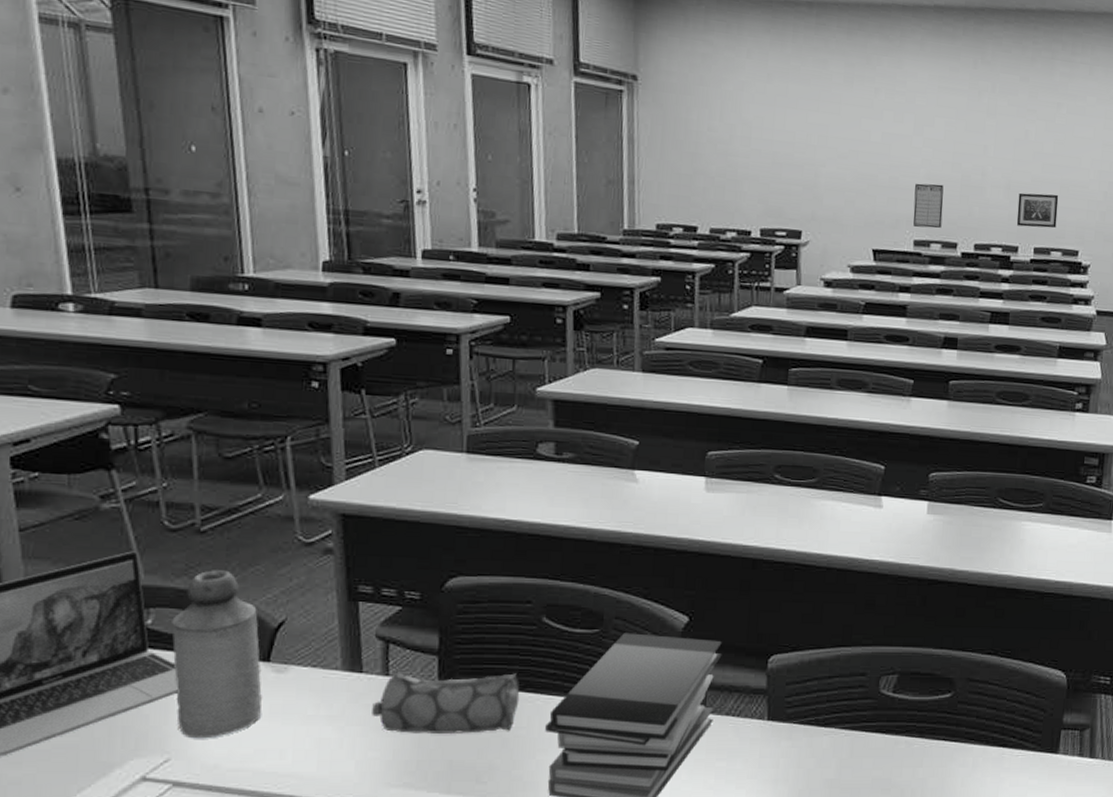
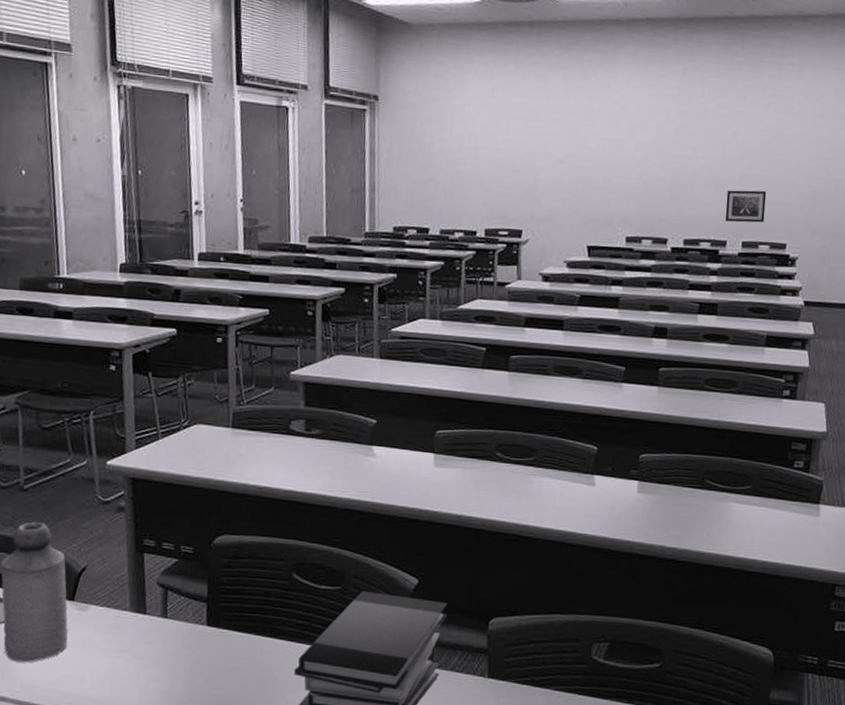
pencil case: present [372,672,520,735] -> none [153,615,274,673]
writing board: present [913,183,944,229] -> none [625,183,655,226]

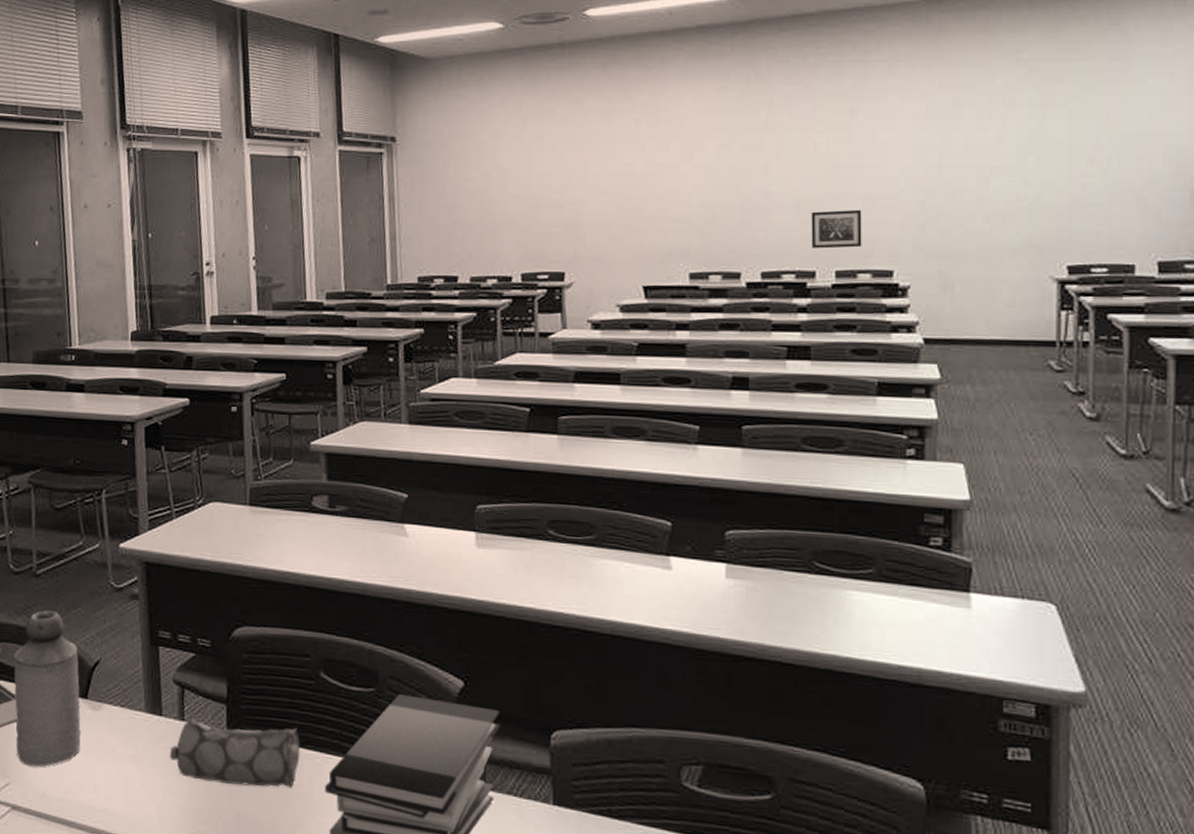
pencil case: none [153,615,274,673] -> present [170,717,301,788]

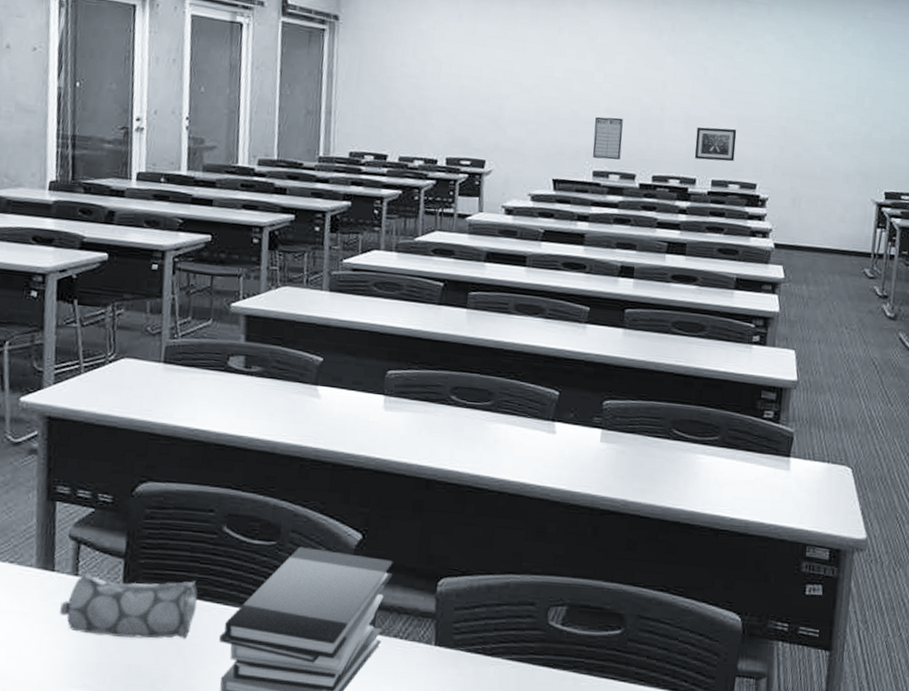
writing board: none [687,211,721,259] -> present [593,116,623,160]

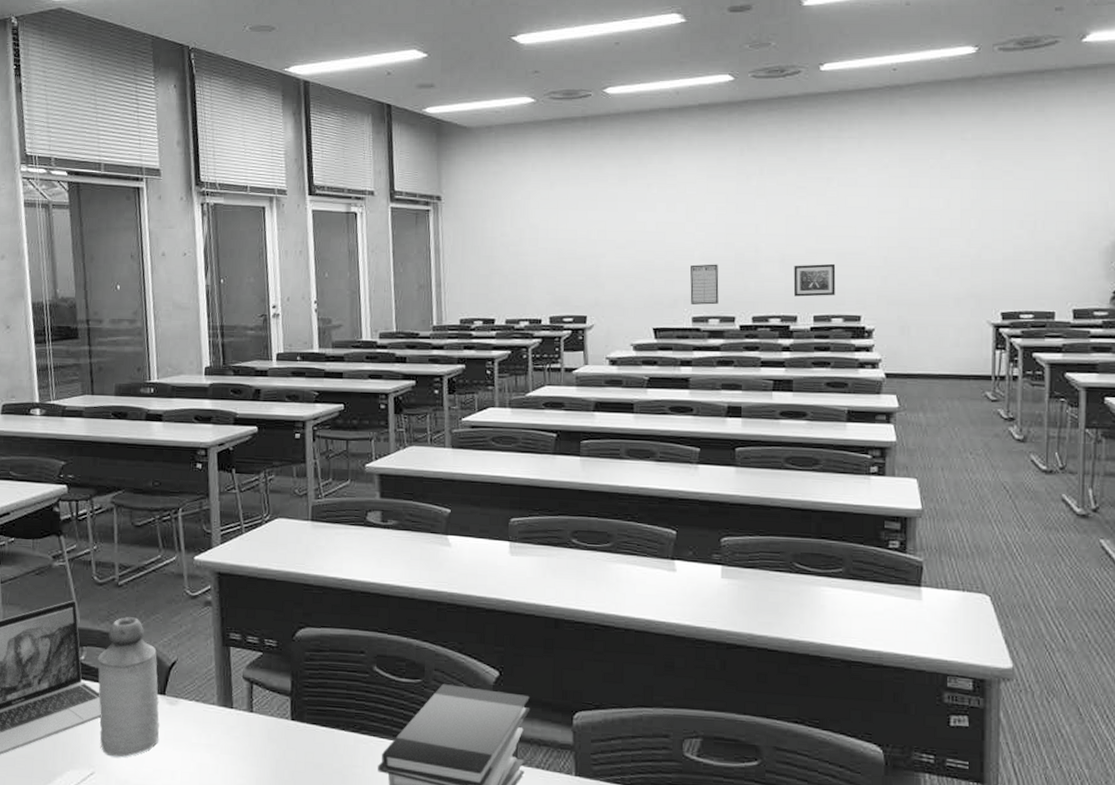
pencil case: present [59,572,198,639] -> none [240,709,356,769]

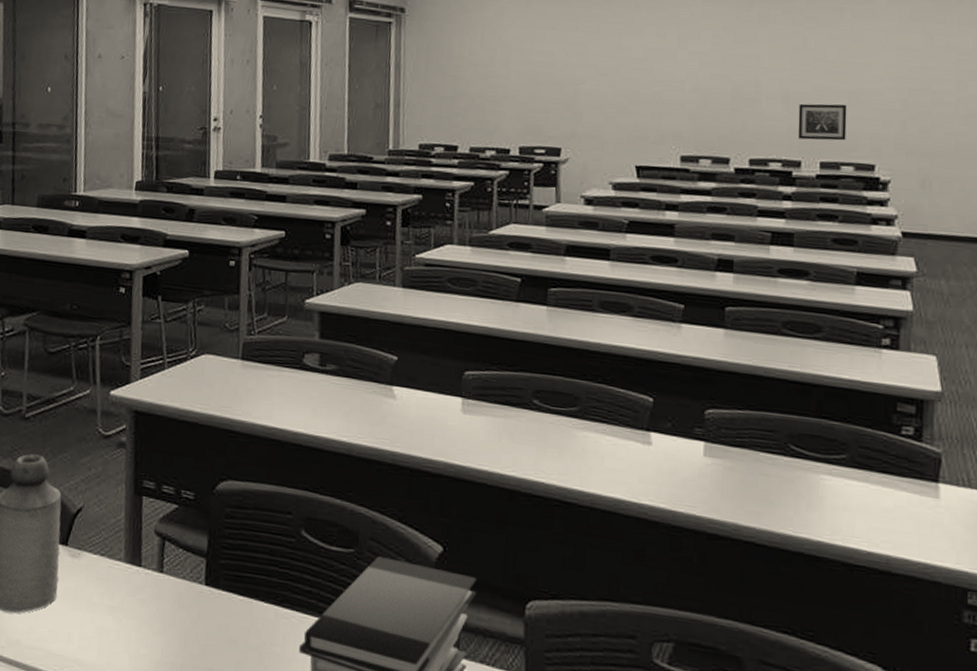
writing board: present [690,264,719,305] -> none [679,97,713,143]

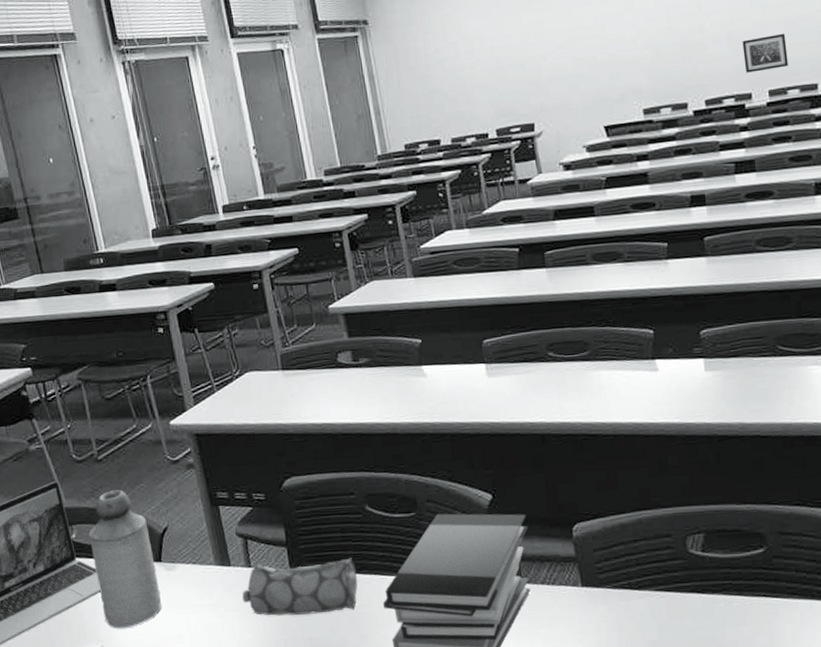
pencil case: none [146,570,278,646] -> present [242,558,358,616]

